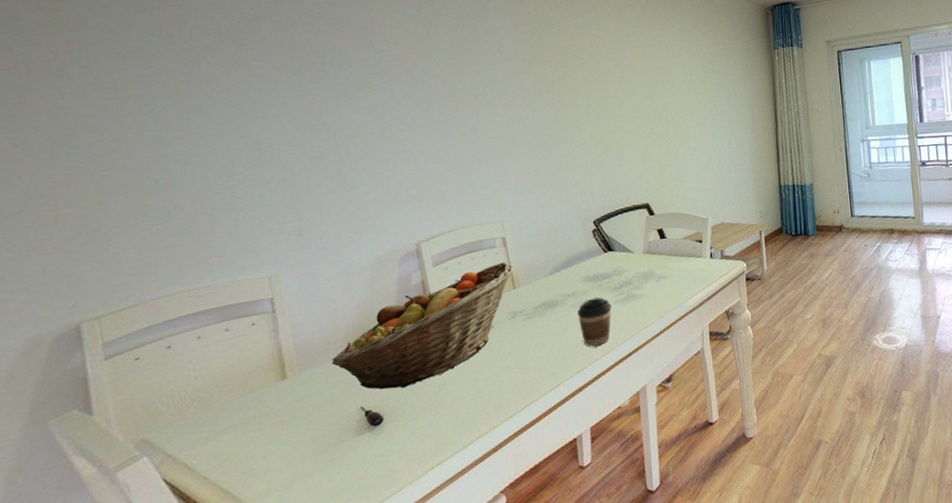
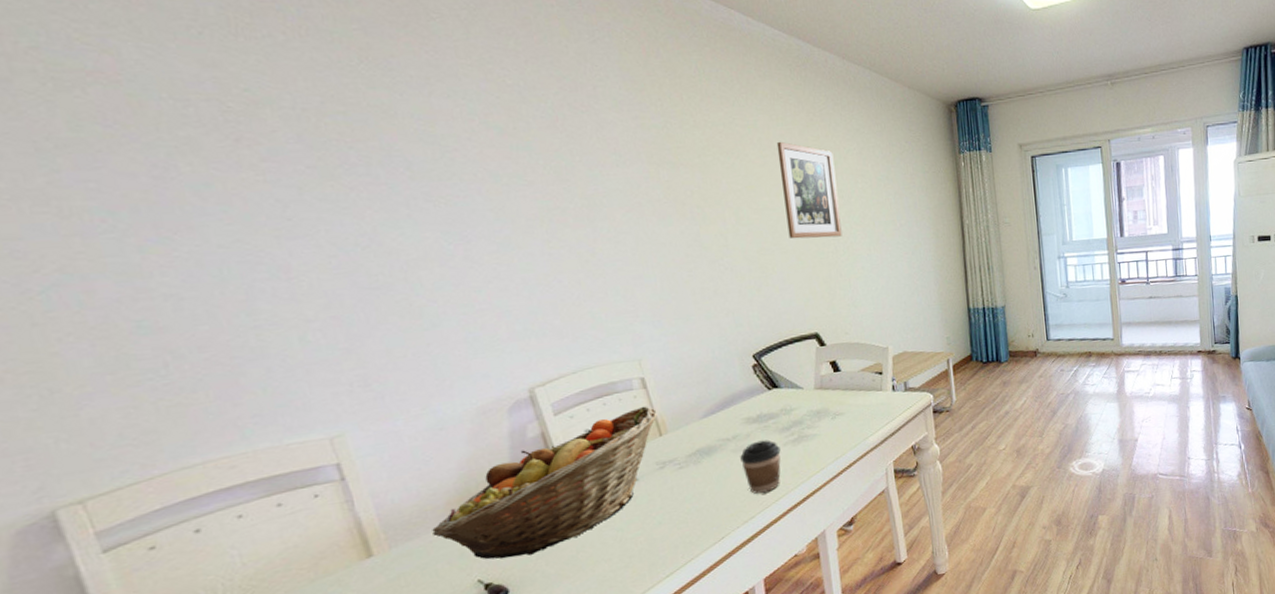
wall art: none [623,41,673,122] -> present [776,141,842,239]

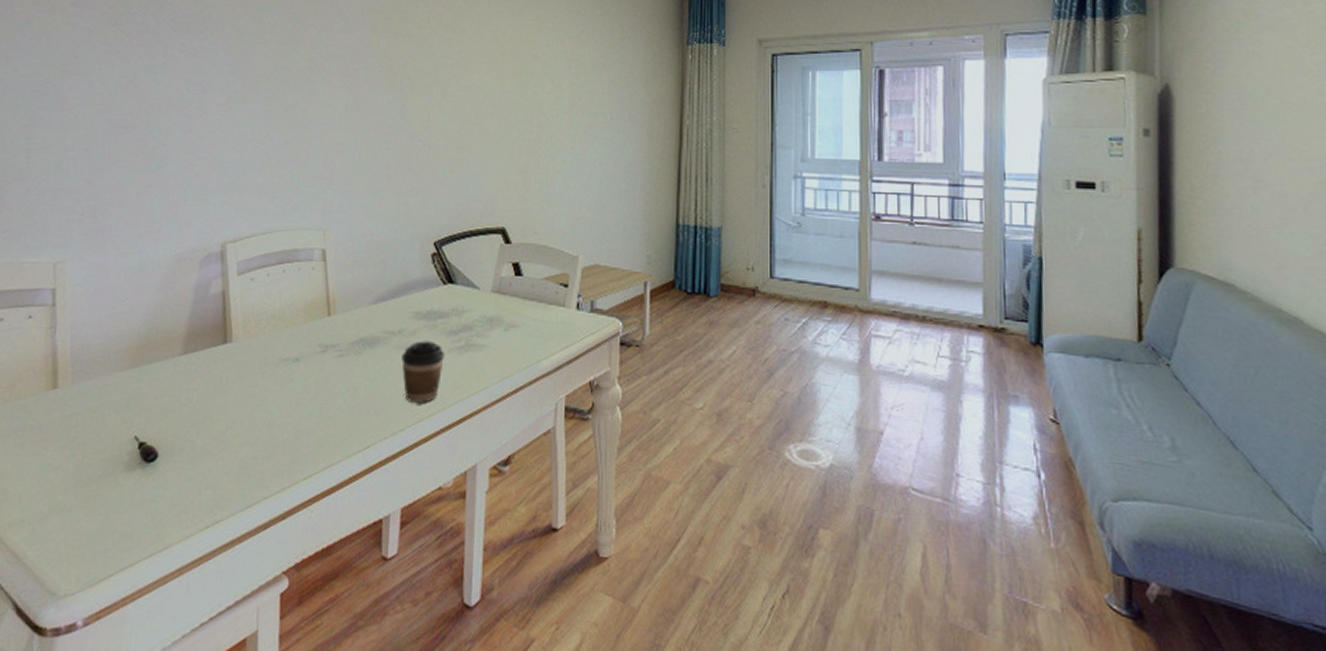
fruit basket: present [432,406,658,559] -> none [109,280,331,421]
wall art: present [776,141,842,239] -> none [491,18,550,124]

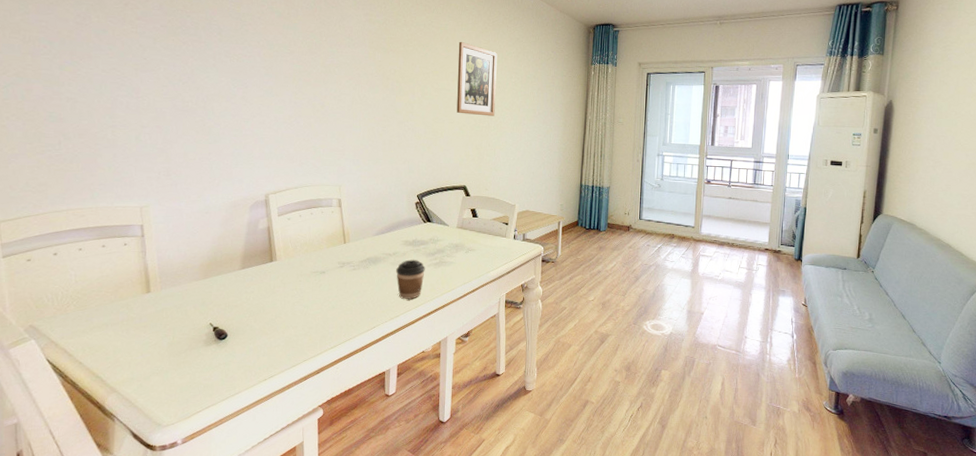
wall art: none [491,18,550,124] -> present [456,41,498,116]

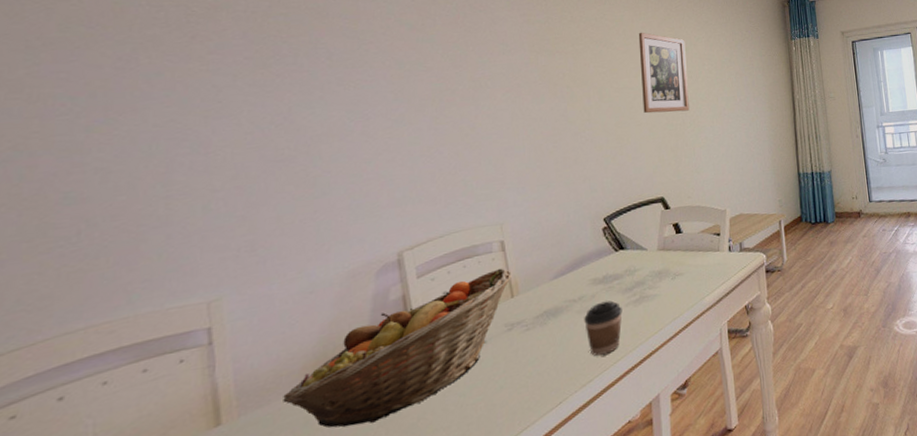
fruit basket: none [188,220,345,313] -> present [283,268,512,428]

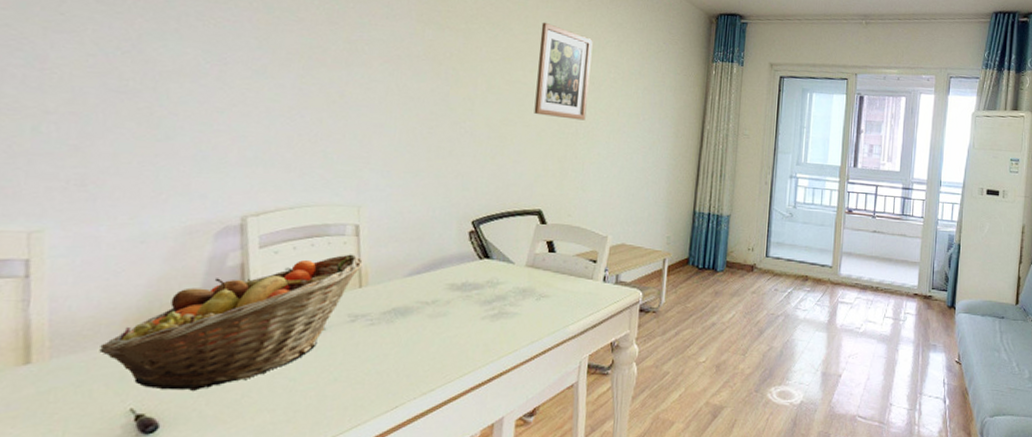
coffee cup: present [584,300,623,356] -> none [434,310,478,365]

